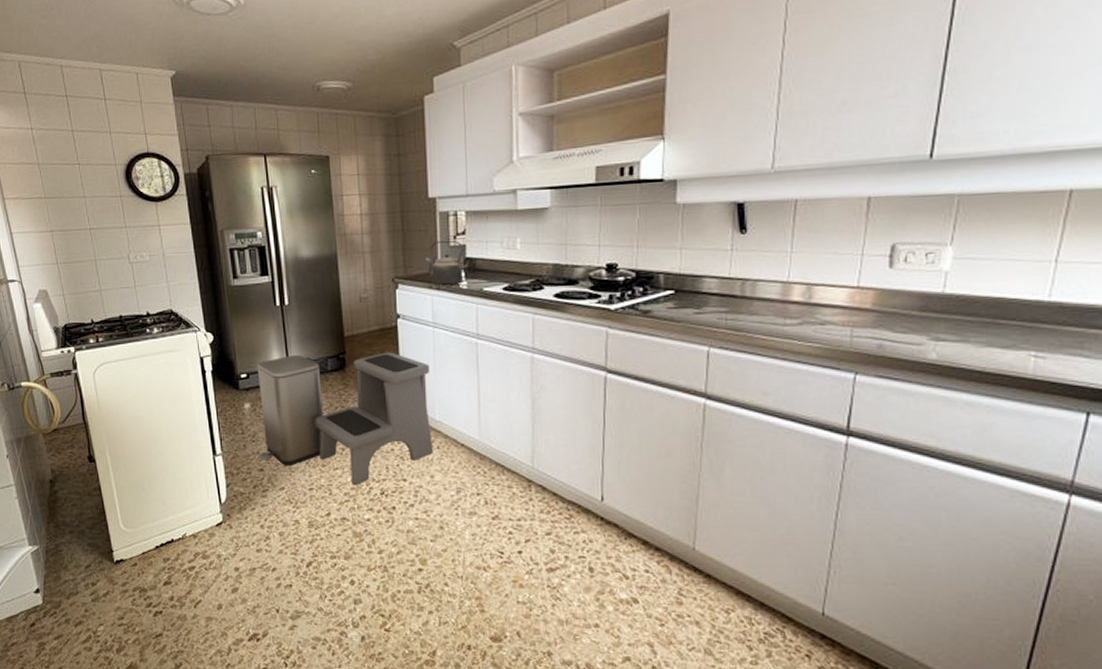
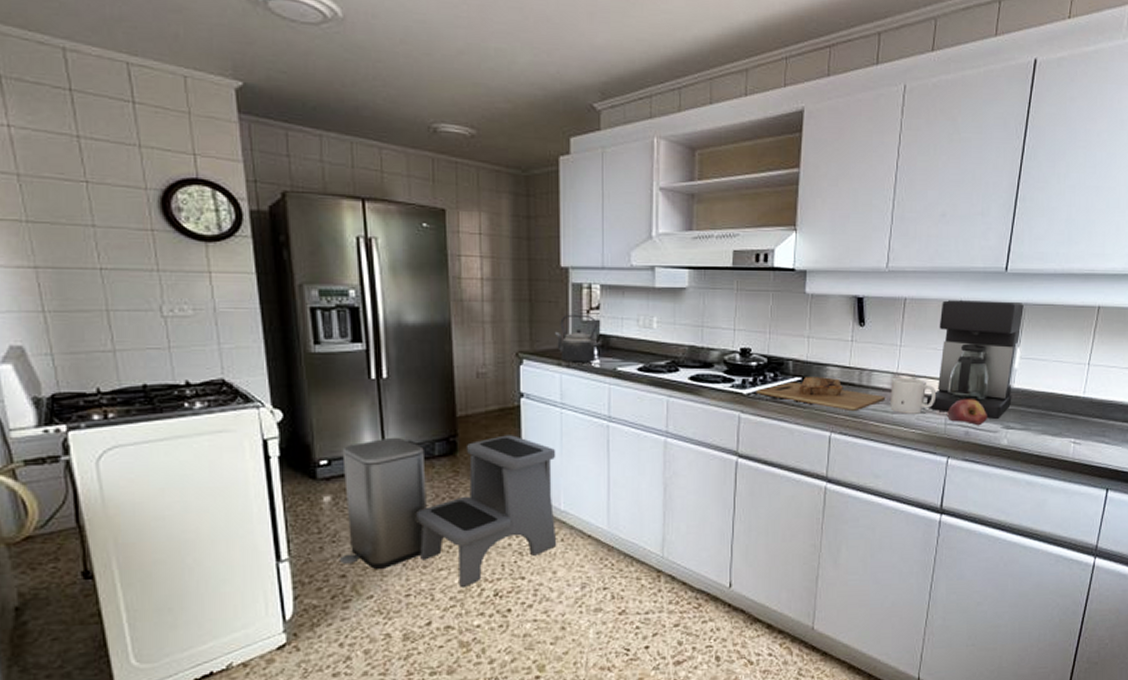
cutting board: none [624,289,773,325] -> present [756,377,885,412]
mug: none [780,286,839,326] -> present [890,378,937,414]
coffee maker: none [825,193,957,331] -> present [926,300,1024,420]
apple: none [854,306,909,338] -> present [947,398,988,426]

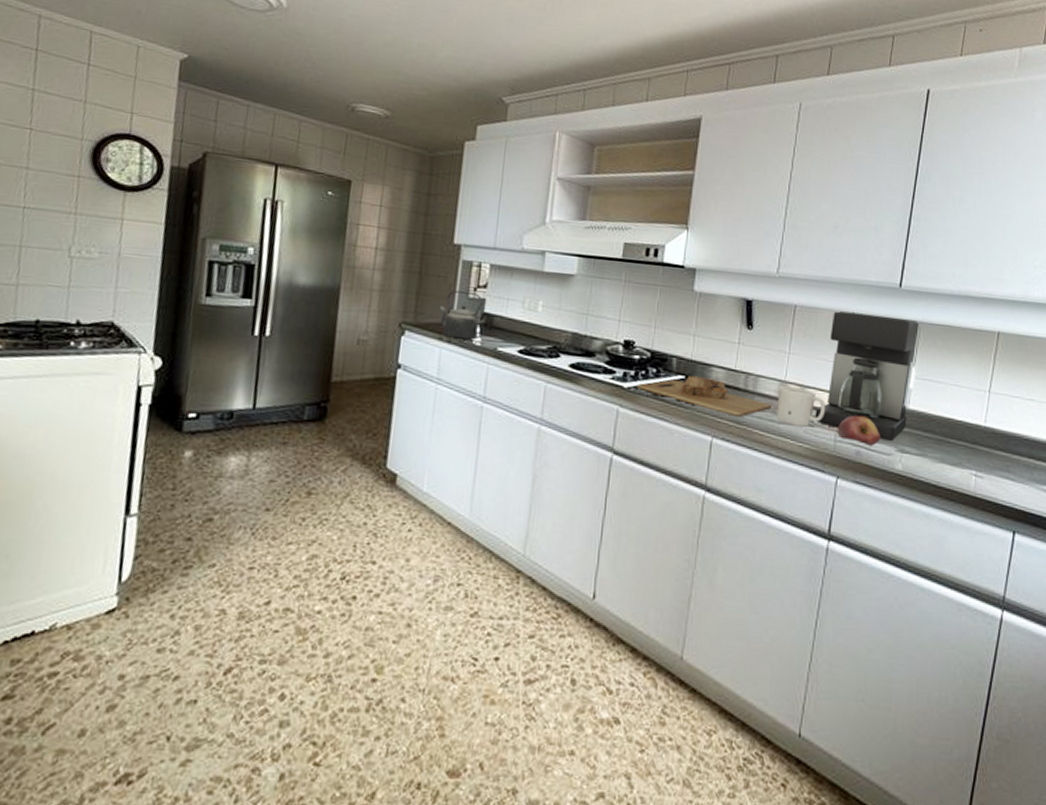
pedal bin: present [339,437,428,569] -> none [187,396,294,536]
step stool: present [416,435,557,587] -> none [271,405,426,566]

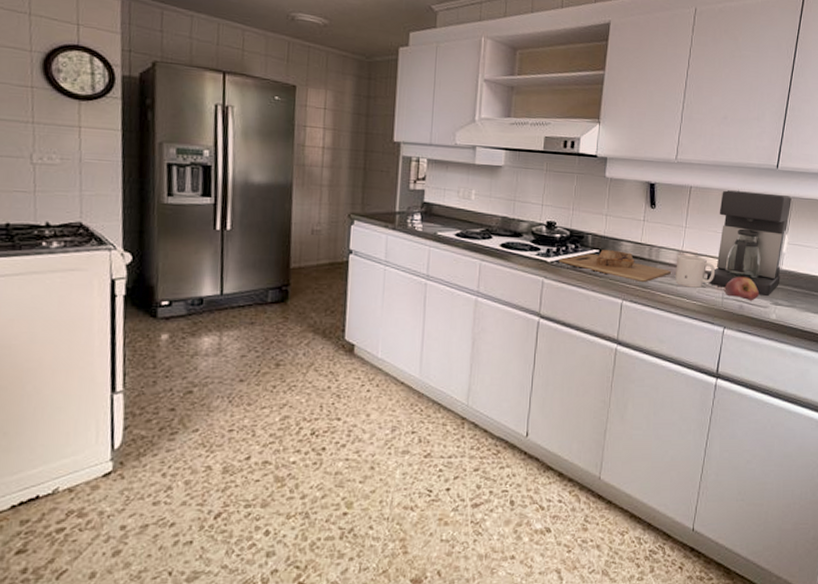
kettle: present [439,290,484,341] -> none [383,183,423,227]

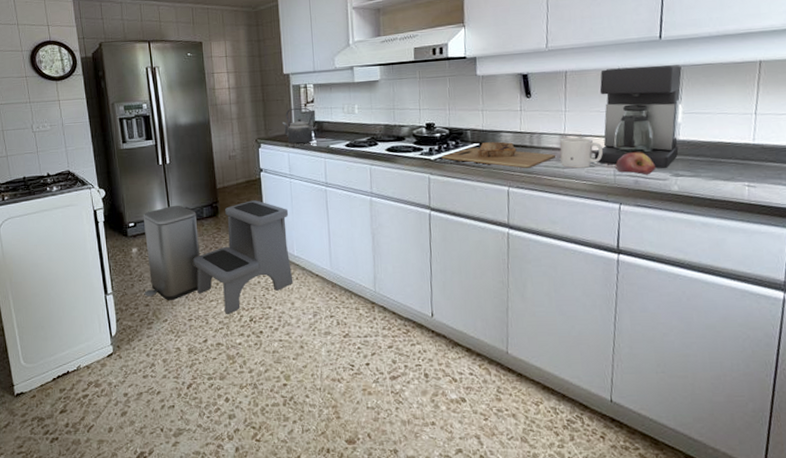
pedal bin: none [170,283,258,404] -> present [143,205,201,300]
step stool: none [245,287,378,425] -> present [193,200,293,314]
kettle: none [383,183,423,227] -> present [281,107,314,145]

